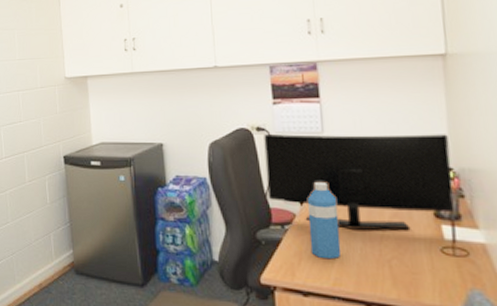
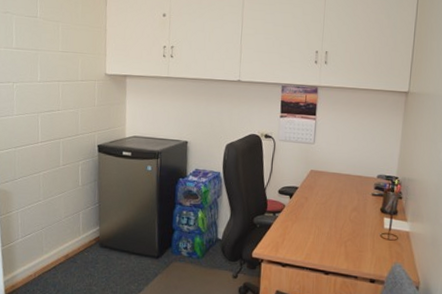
monitor: present [264,133,455,230] -> none [266,140,399,220]
water bottle: present [307,181,342,260] -> none [292,181,317,240]

